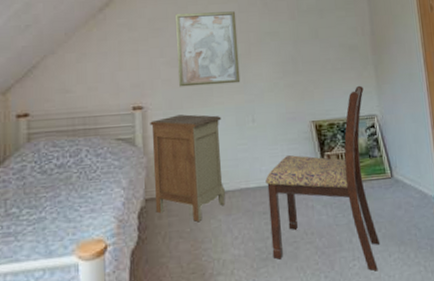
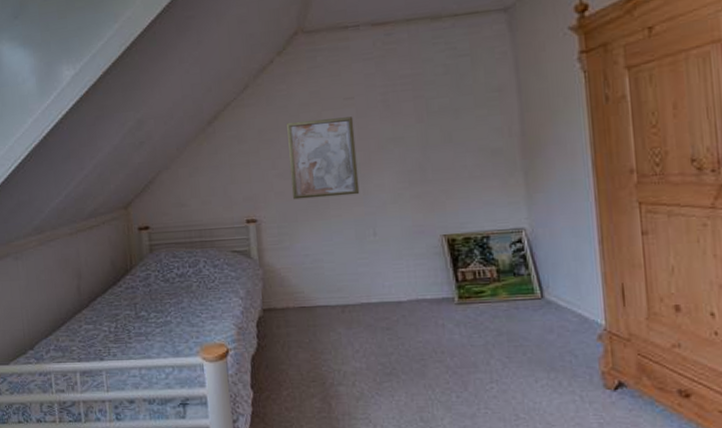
nightstand: present [150,114,225,222] -> none [264,227,345,333]
chair: present [265,85,380,272] -> none [389,195,525,396]

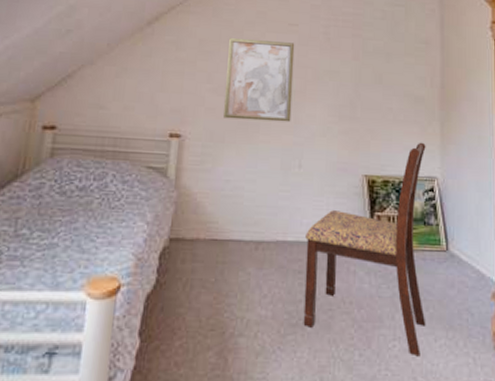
chair: none [389,195,525,396] -> present [303,142,426,357]

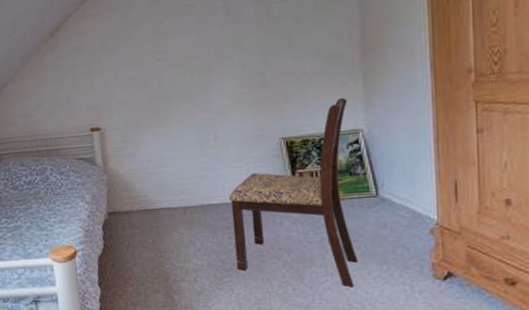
wall art: present [224,38,295,122] -> none [128,24,201,108]

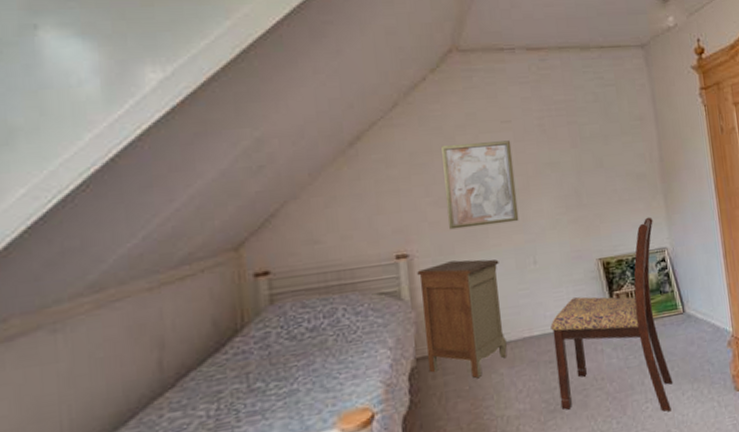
nightstand: none [108,134,187,234] -> present [417,259,507,378]
wall art: none [128,24,201,108] -> present [441,140,519,230]

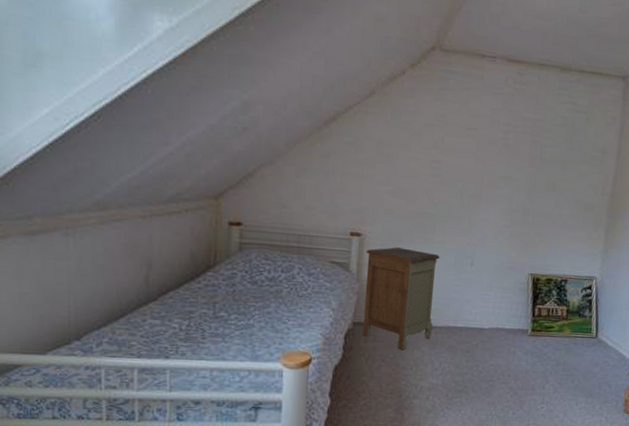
wall art: present [441,140,519,230] -> none [402,141,473,225]
chair: present [550,217,673,412] -> none [468,246,590,416]

